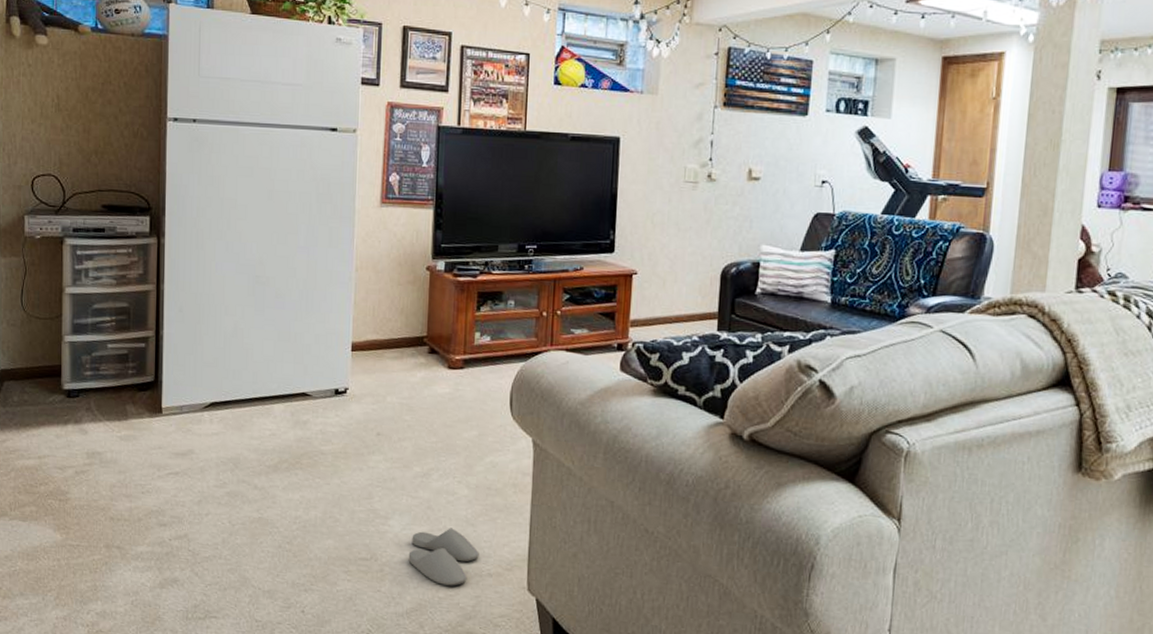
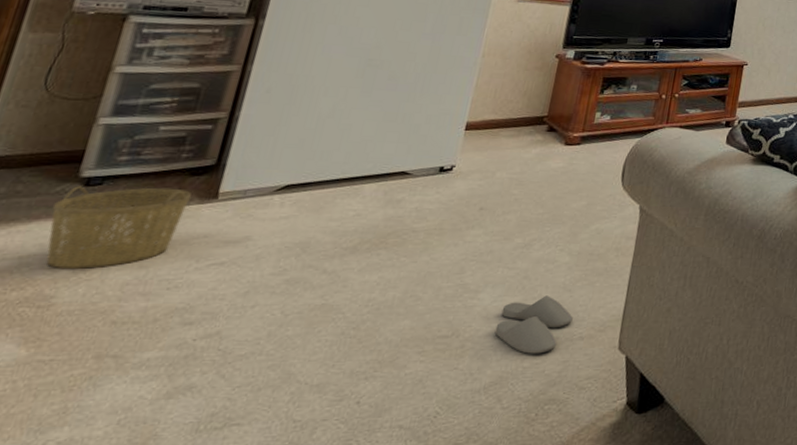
basket: none [50,397,142,471] -> present [46,186,191,269]

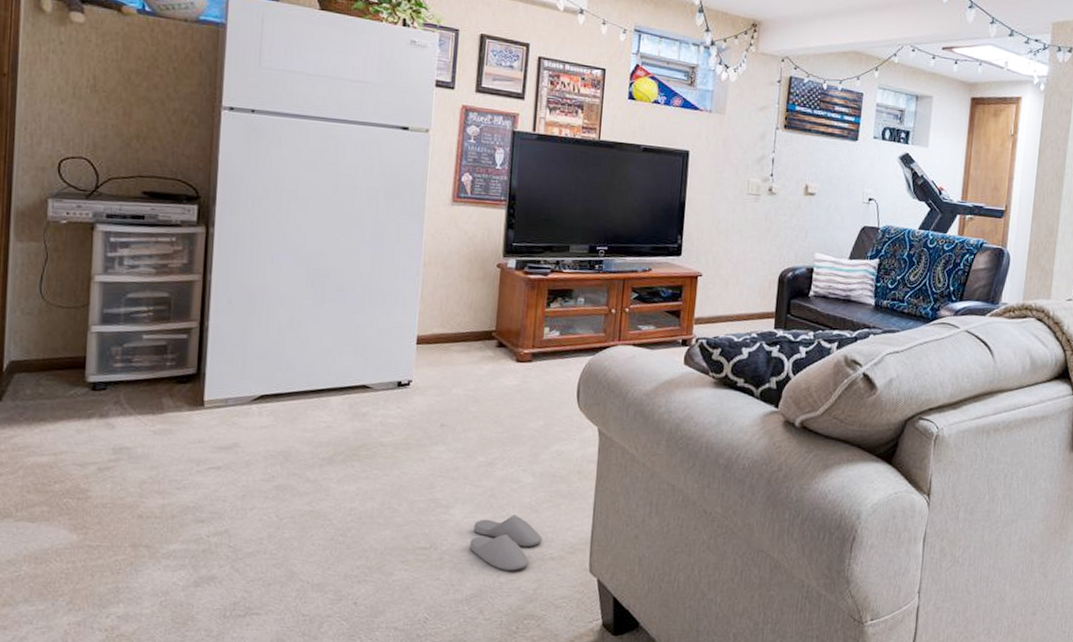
basket: present [46,186,191,269] -> none [70,390,181,467]

